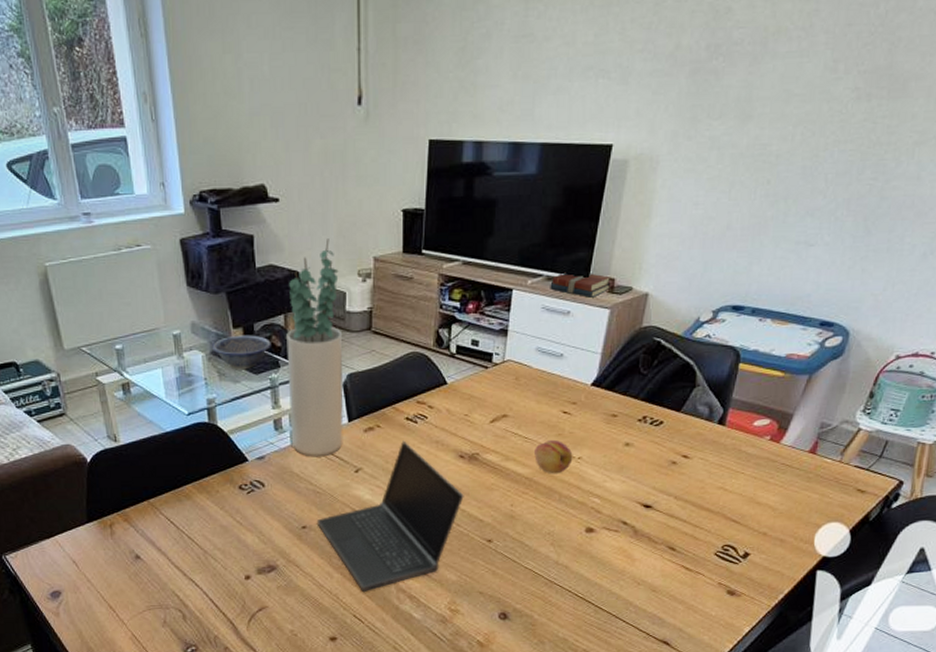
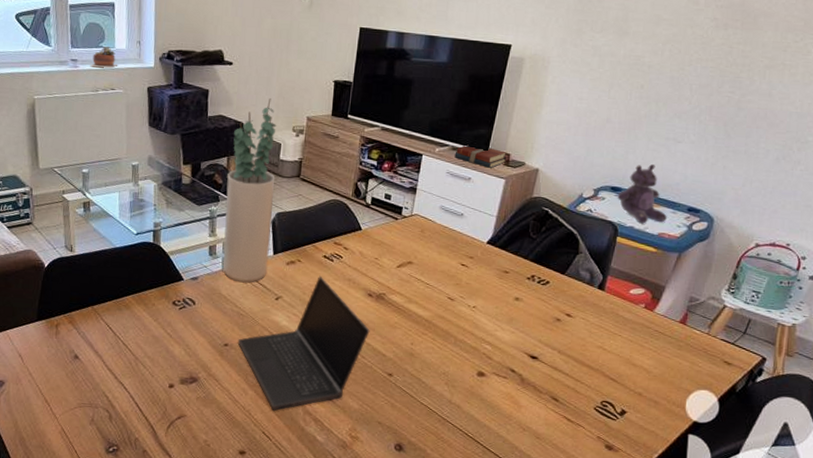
succulent plant: none [107,192,141,221] -> present [90,46,118,69]
decorative bowl: present [212,335,271,370] -> none [164,170,214,201]
fruit: present [534,439,573,474] -> none [434,288,469,320]
stuffed animal: none [739,274,796,346] -> present [617,163,667,224]

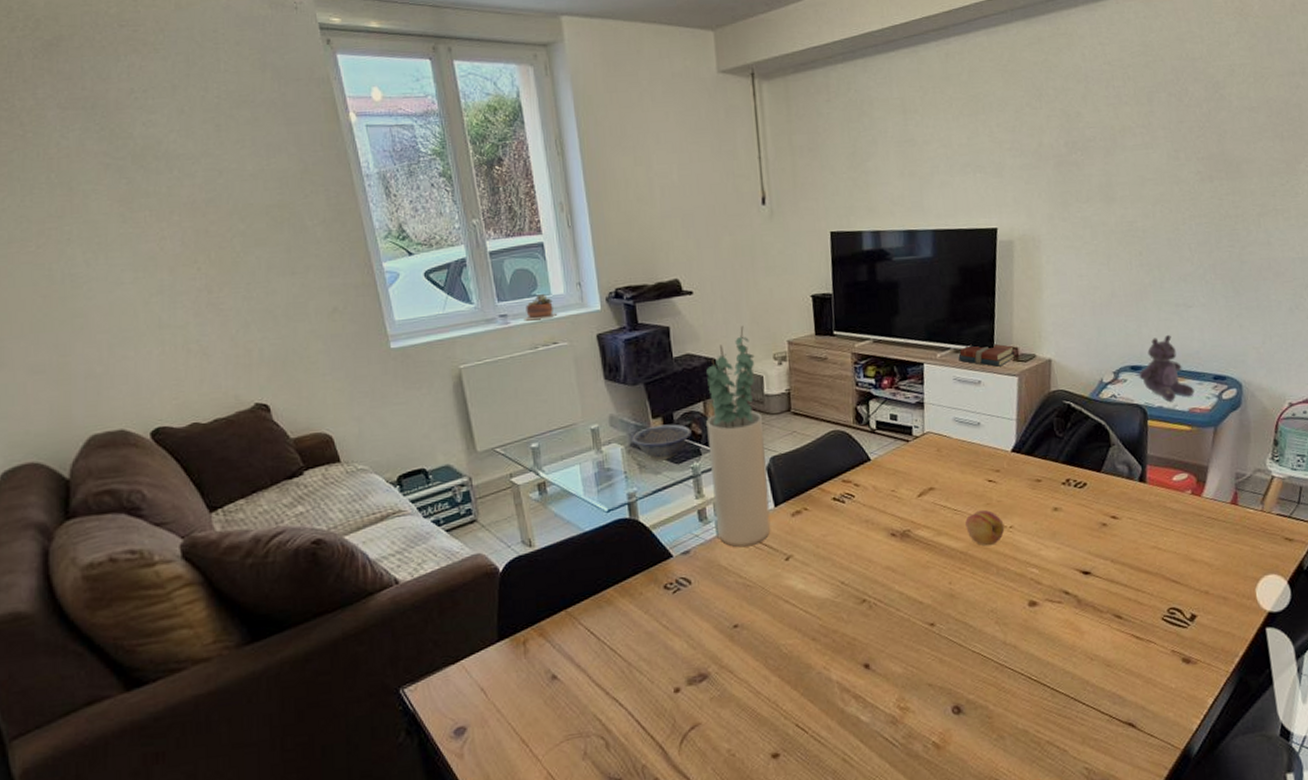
decorative bowl: none [164,170,214,201] -> present [631,424,692,461]
laptop computer: present [237,275,370,411] -> none [748,522,901,695]
fruit: none [434,288,469,320] -> present [965,509,1005,546]

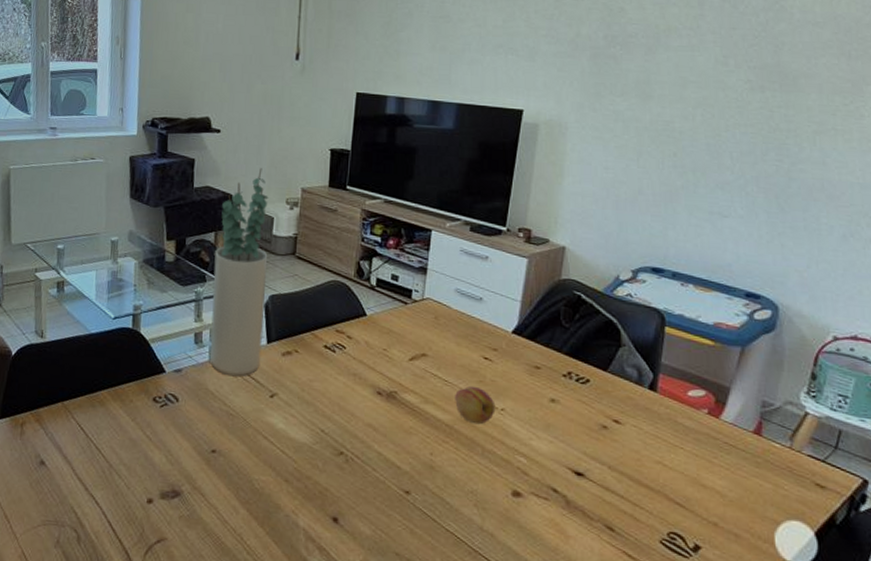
succulent plant: present [523,293,558,321] -> none [69,113,99,137]
decorative bowl: present [631,424,692,461] -> none [145,247,200,281]
books: present [958,343,1016,367] -> none [468,219,528,246]
stuffed animal: present [1139,334,1195,402] -> none [660,241,722,312]

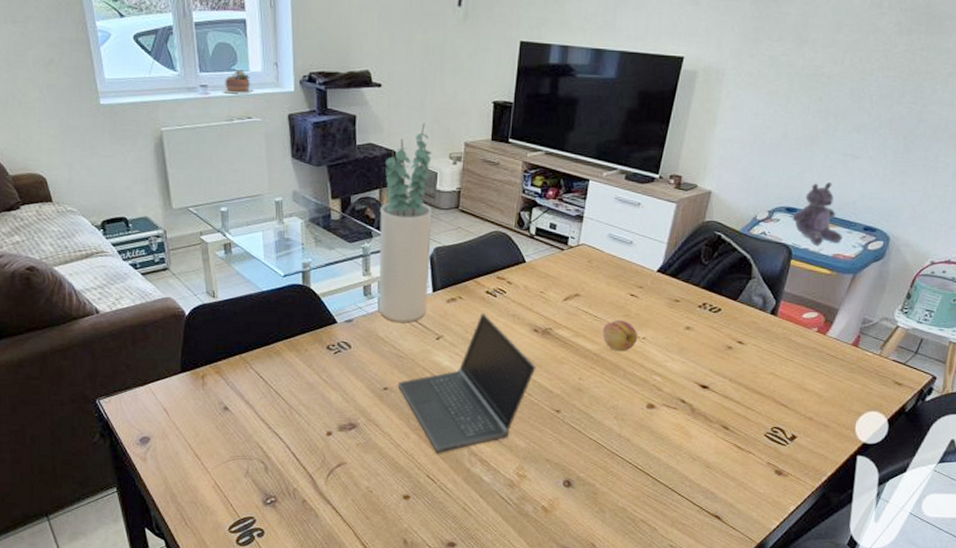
succulent plant: none [69,113,99,137] -> present [222,69,254,95]
laptop computer: none [227,369,381,535] -> present [397,312,536,453]
stuffed animal: none [660,241,722,312] -> present [792,181,842,245]

